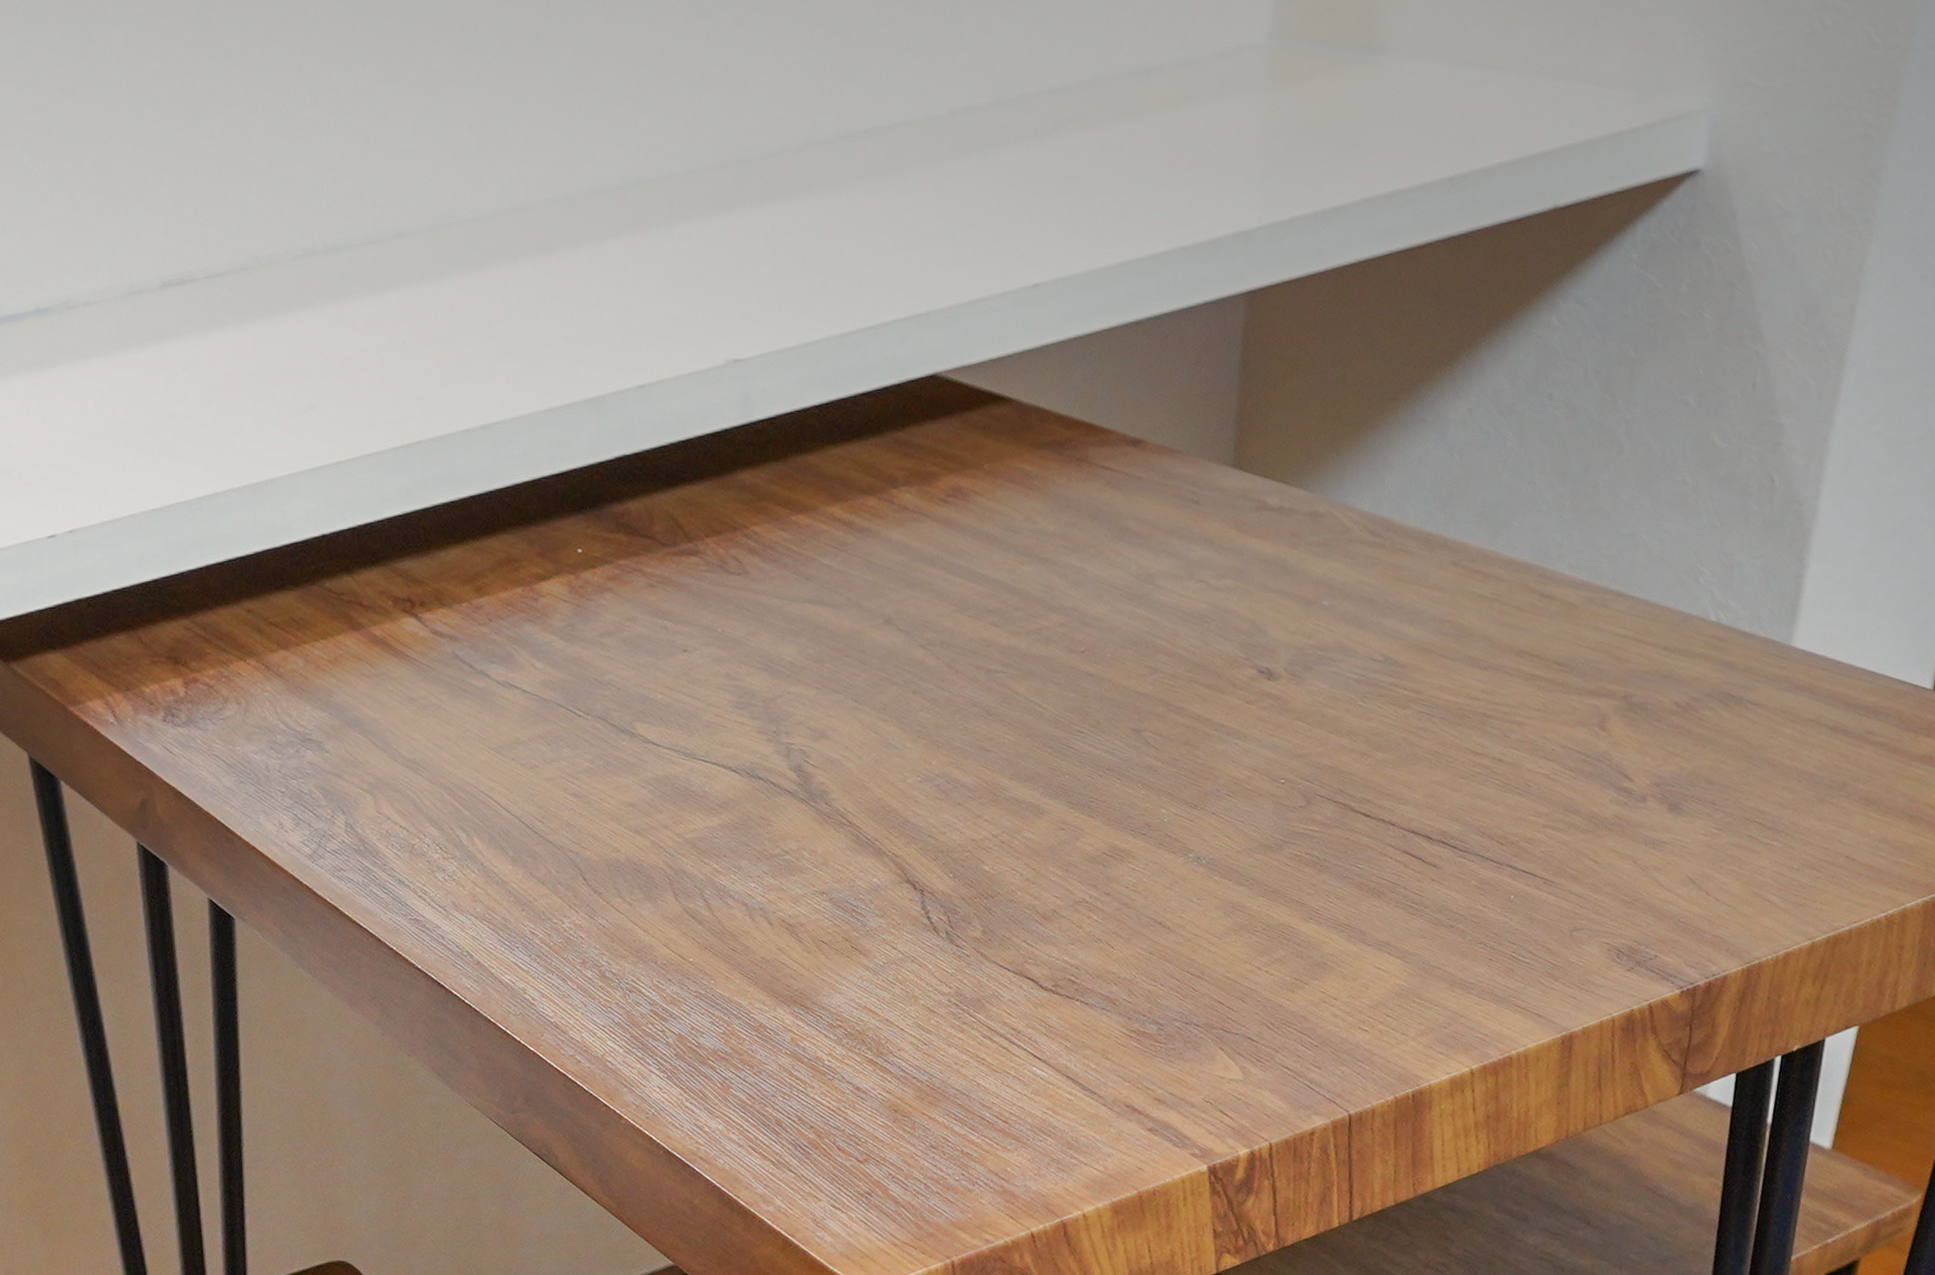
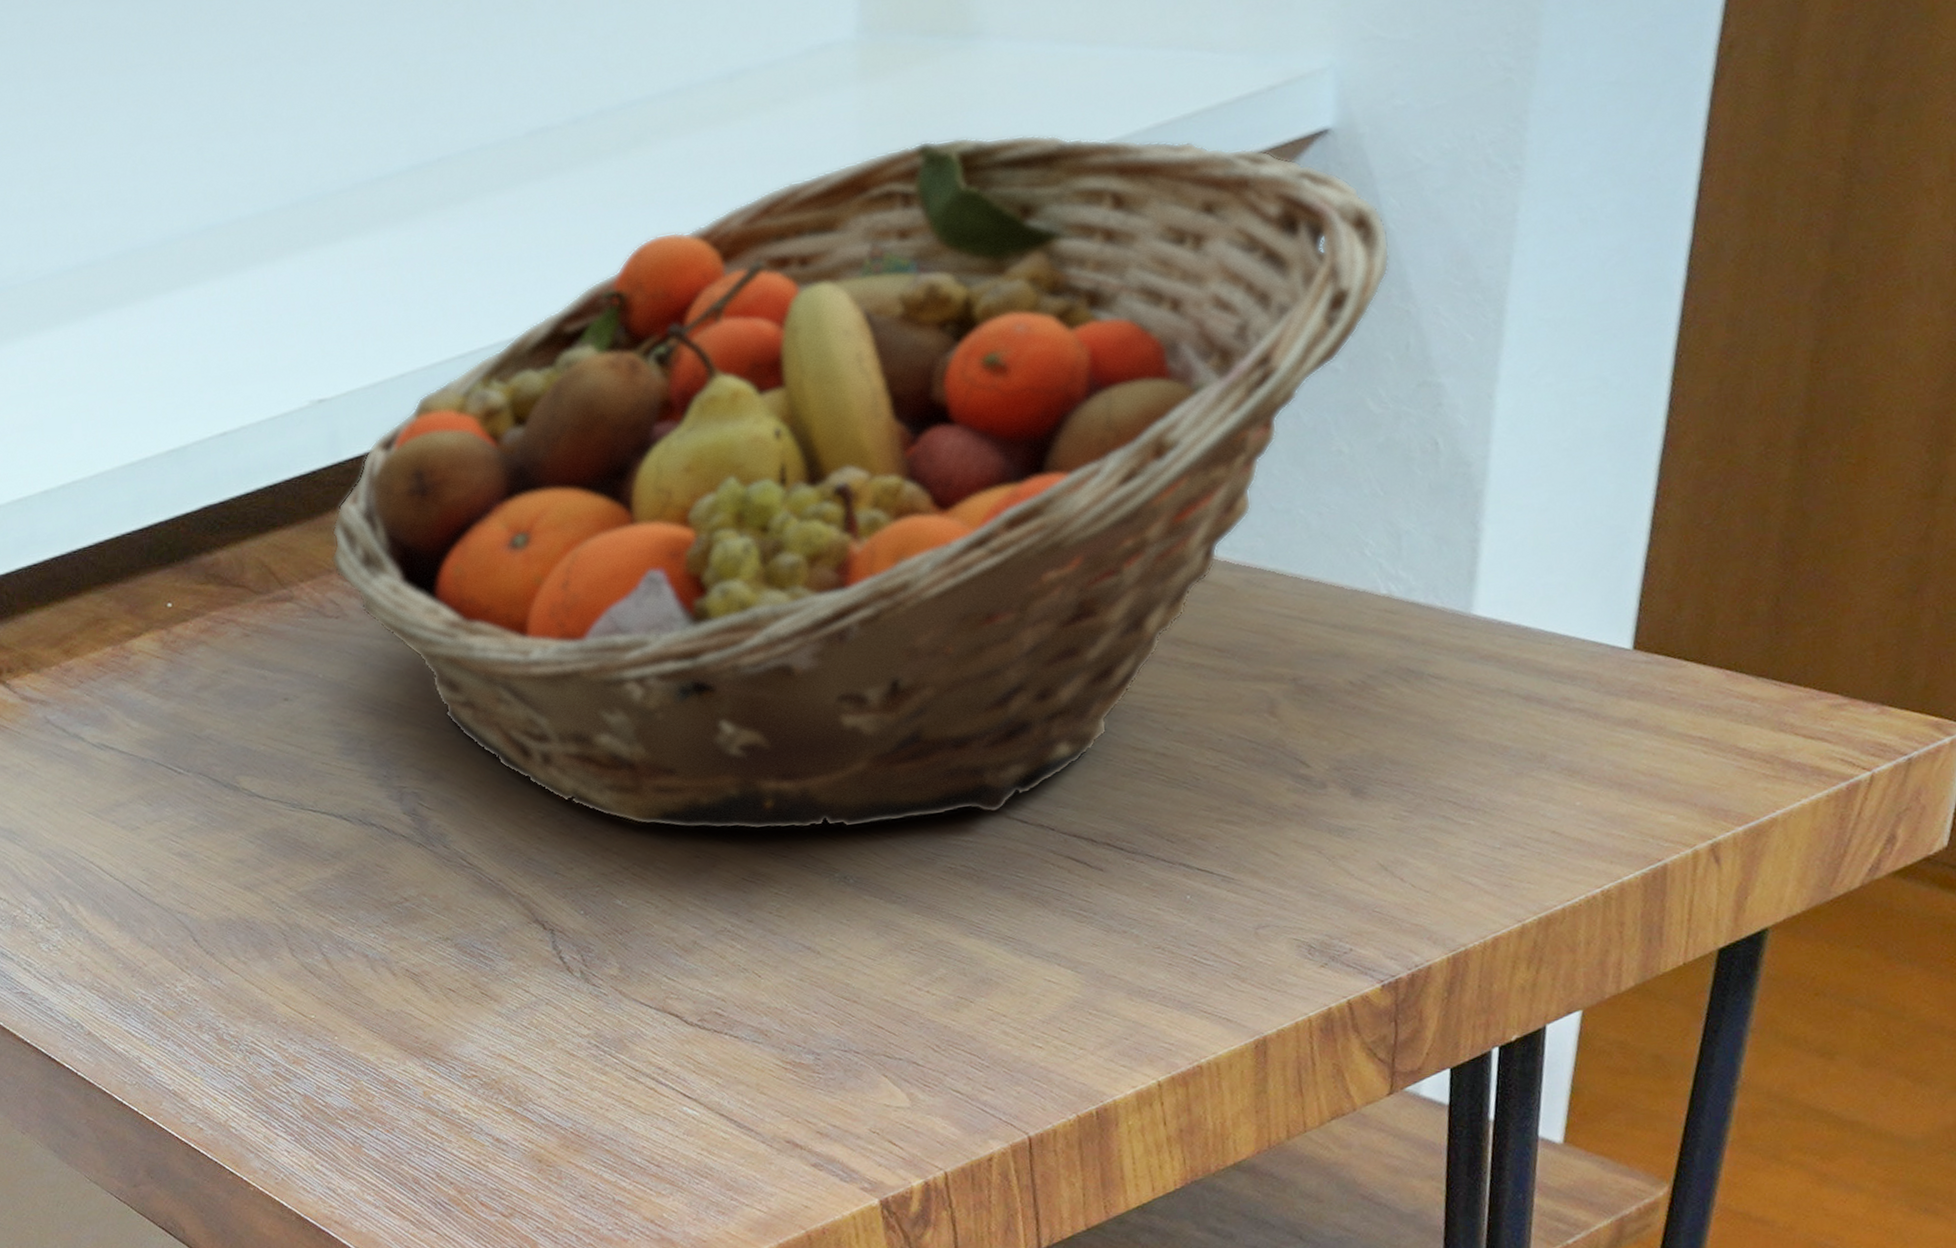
fruit basket: none [736,150,1746,811] -> present [330,134,1390,831]

